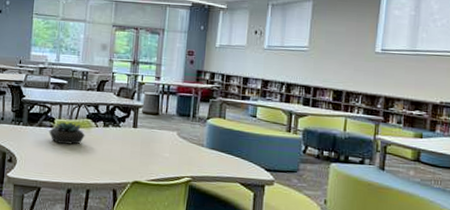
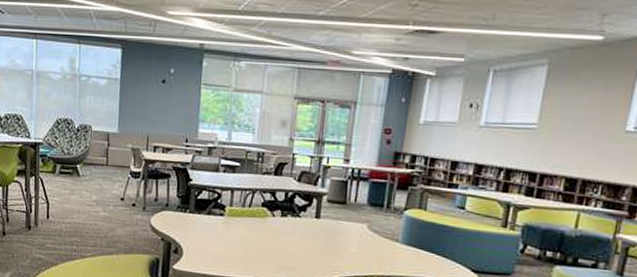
succulent plant: present [49,122,85,145] -> none [219,210,260,236]

